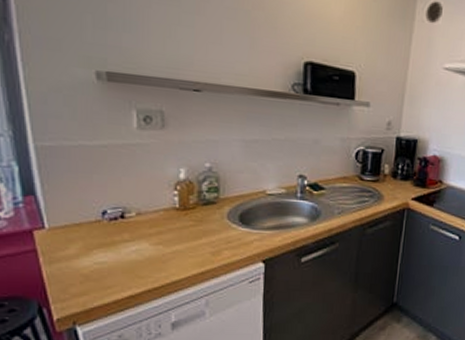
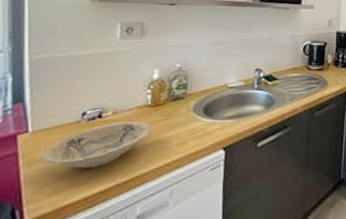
bowl: none [61,224,181,272] -> present [40,122,151,169]

